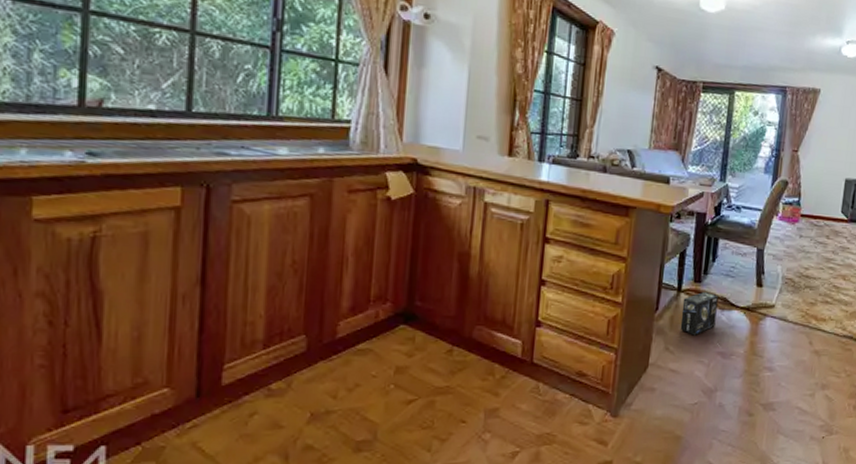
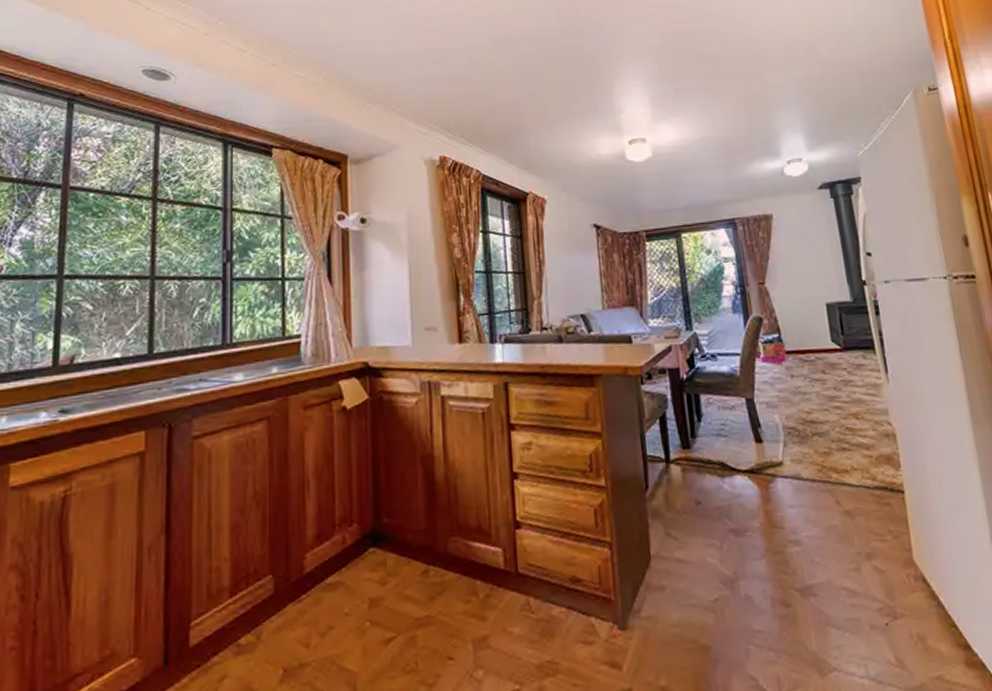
box: present [680,291,718,336] -> none [674,457,718,514]

